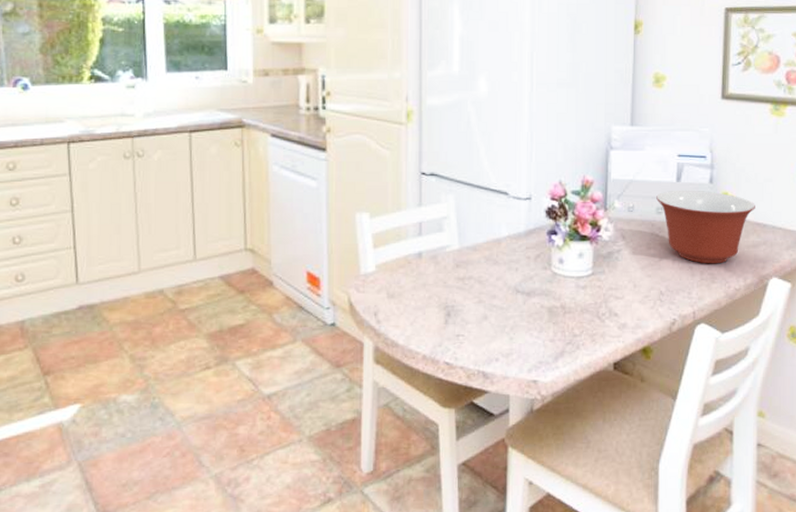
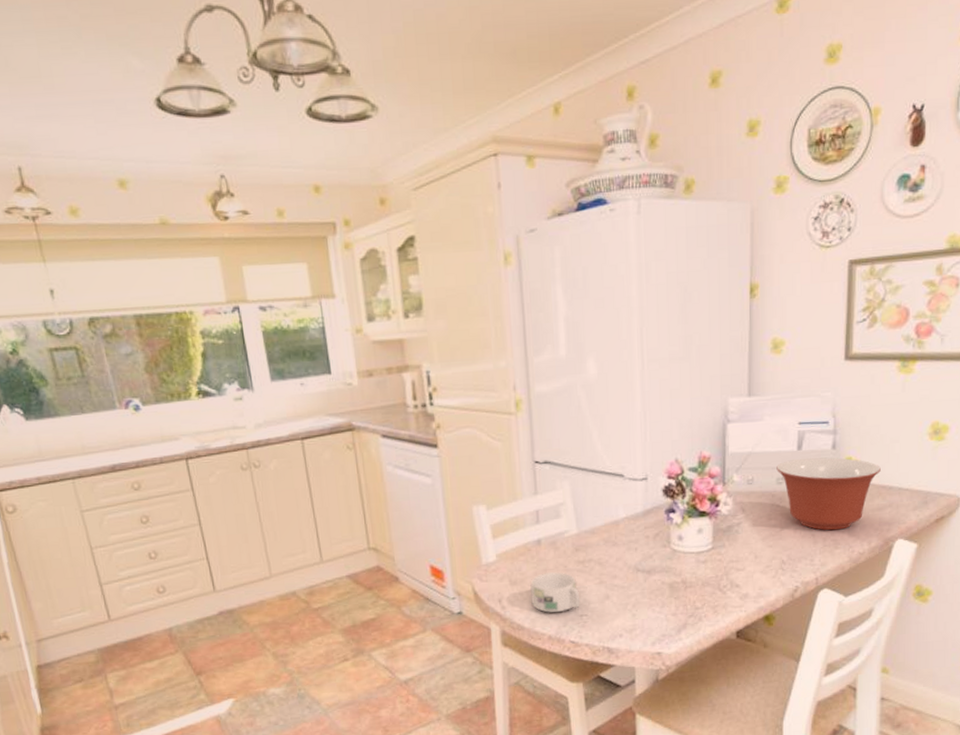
mug: none [407,288,458,330] -> present [529,572,581,613]

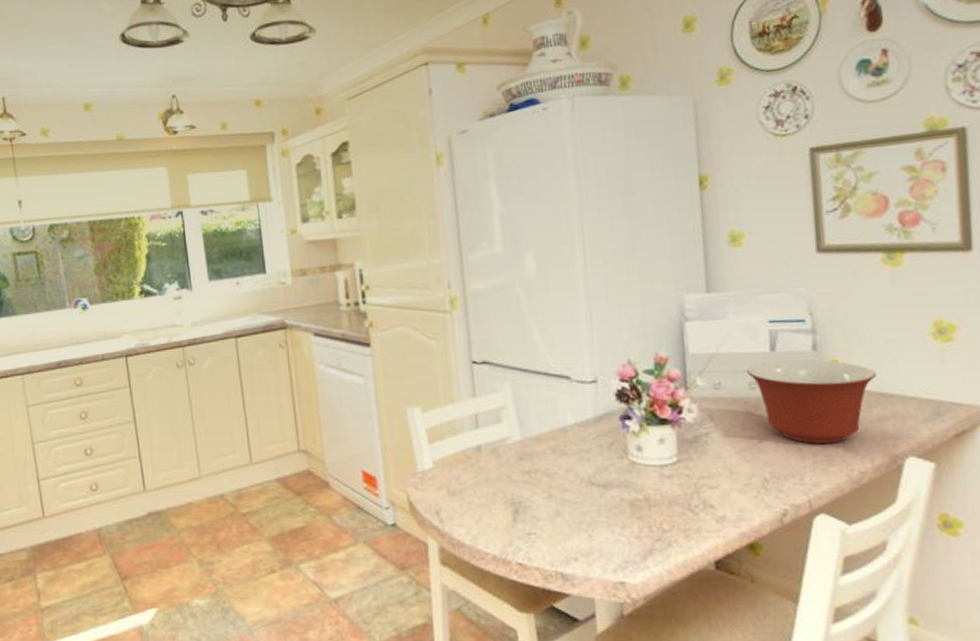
mug: present [529,572,581,613] -> none [470,483,528,529]

